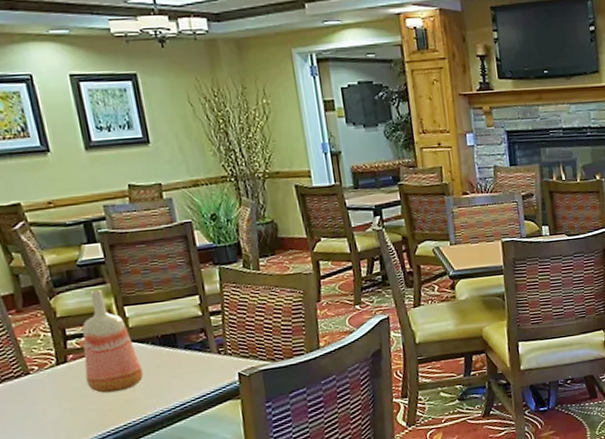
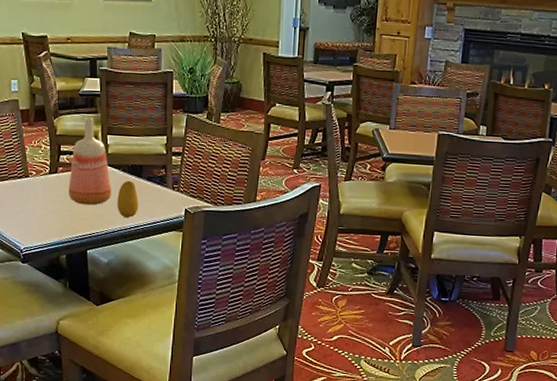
fruit: none [151,353,181,398] -> present [117,180,139,218]

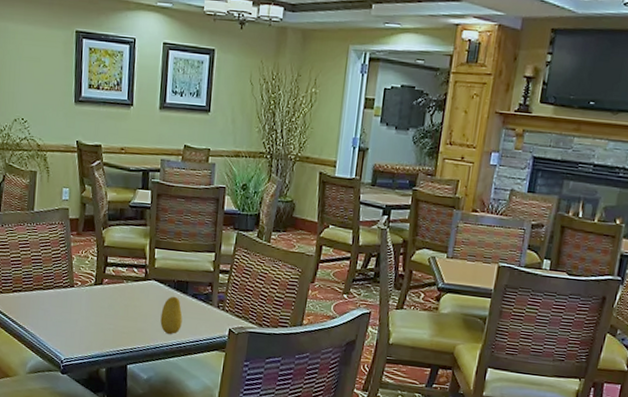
vase: present [68,118,111,206] -> none [112,230,156,320]

